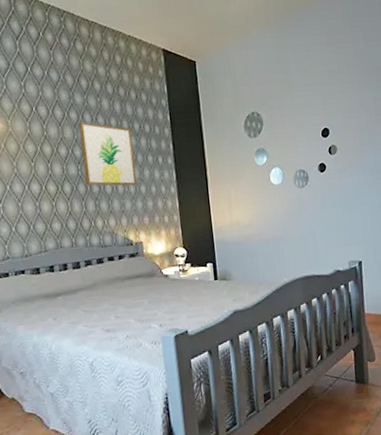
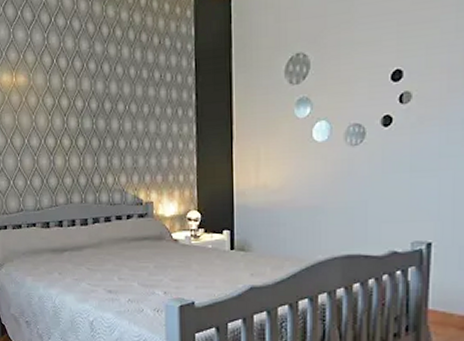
wall art: present [78,122,137,186] -> none [97,72,153,141]

